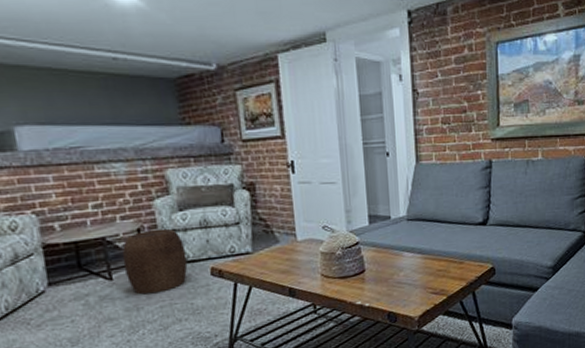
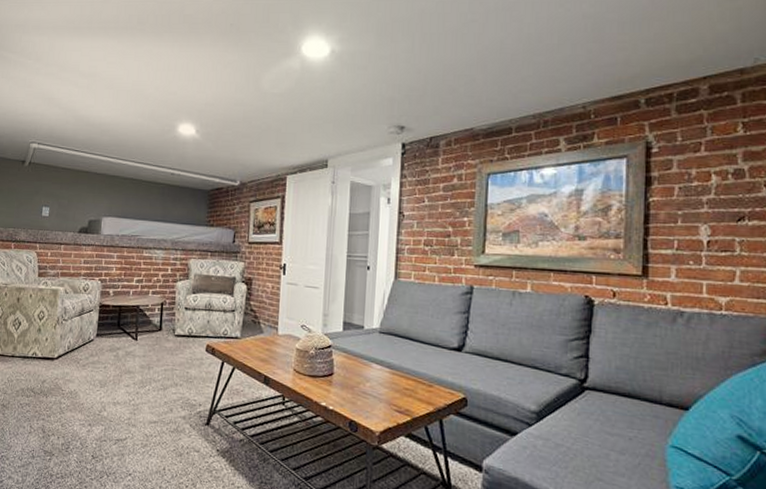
stool: present [122,228,188,295] -> none [146,305,192,358]

